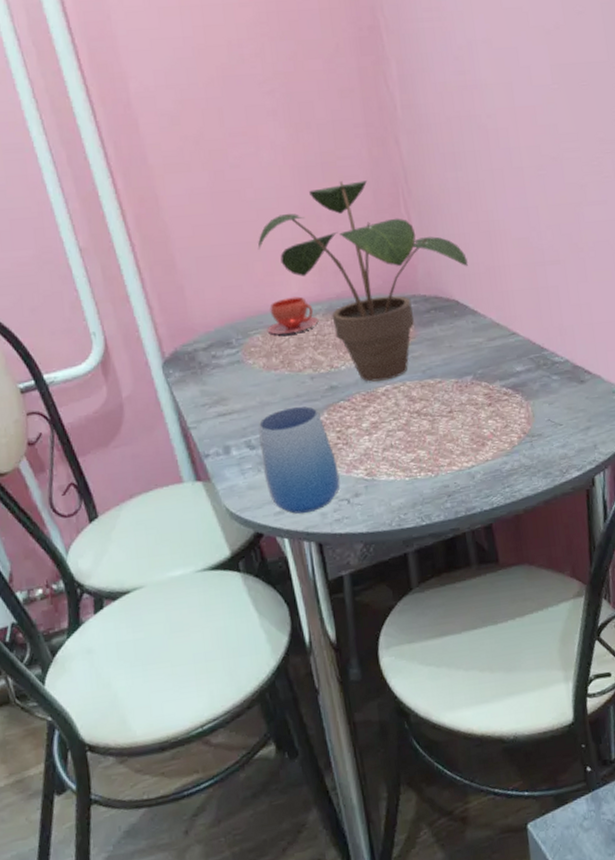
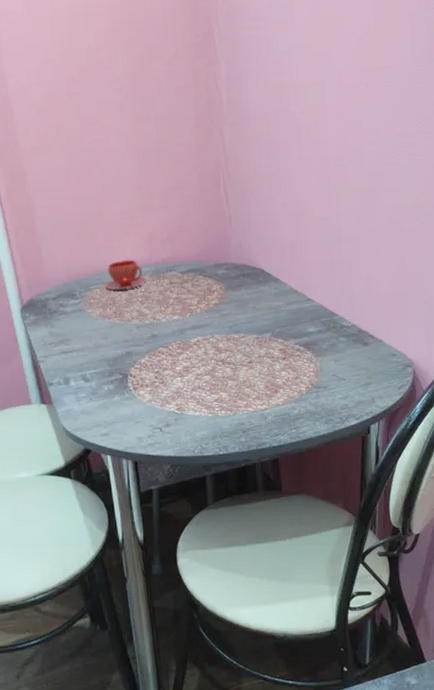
potted plant: present [257,180,468,382] -> none [101,165,274,333]
cup: present [258,406,340,514] -> none [92,349,155,437]

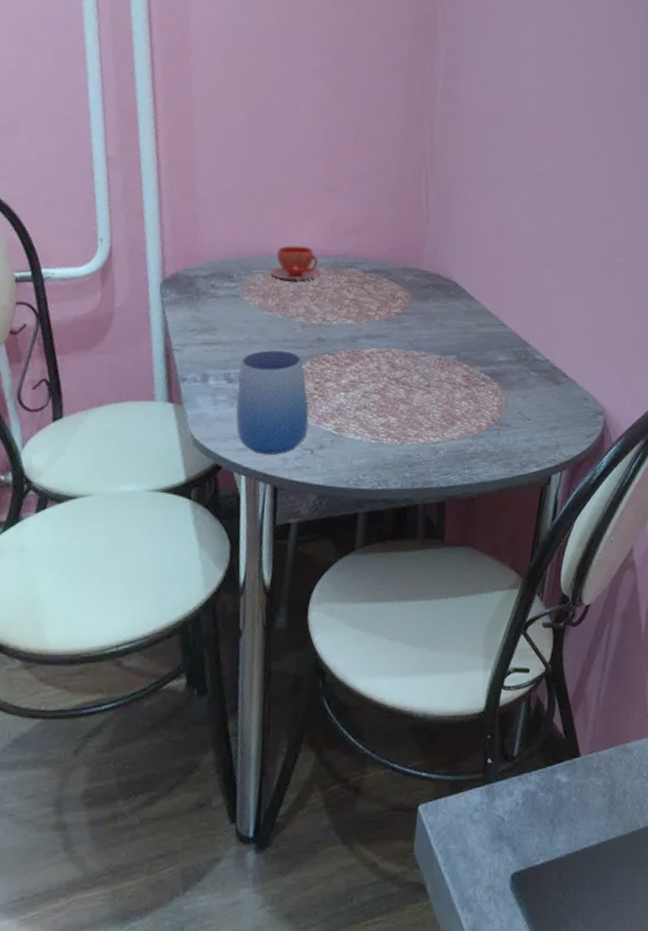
cup: none [92,349,155,437] -> present [235,350,309,455]

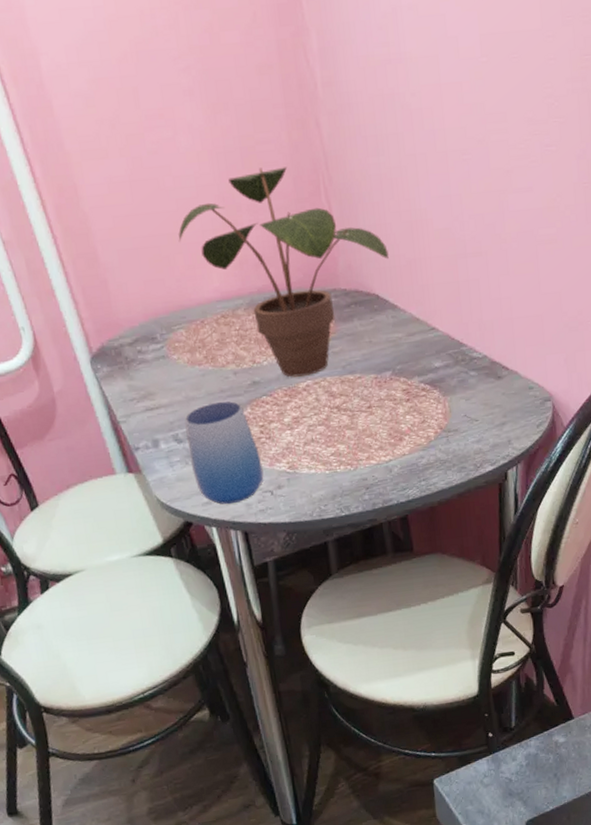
teacup: present [271,245,321,281] -> none [191,290,241,330]
potted plant: none [278,148,474,344] -> present [178,167,389,377]

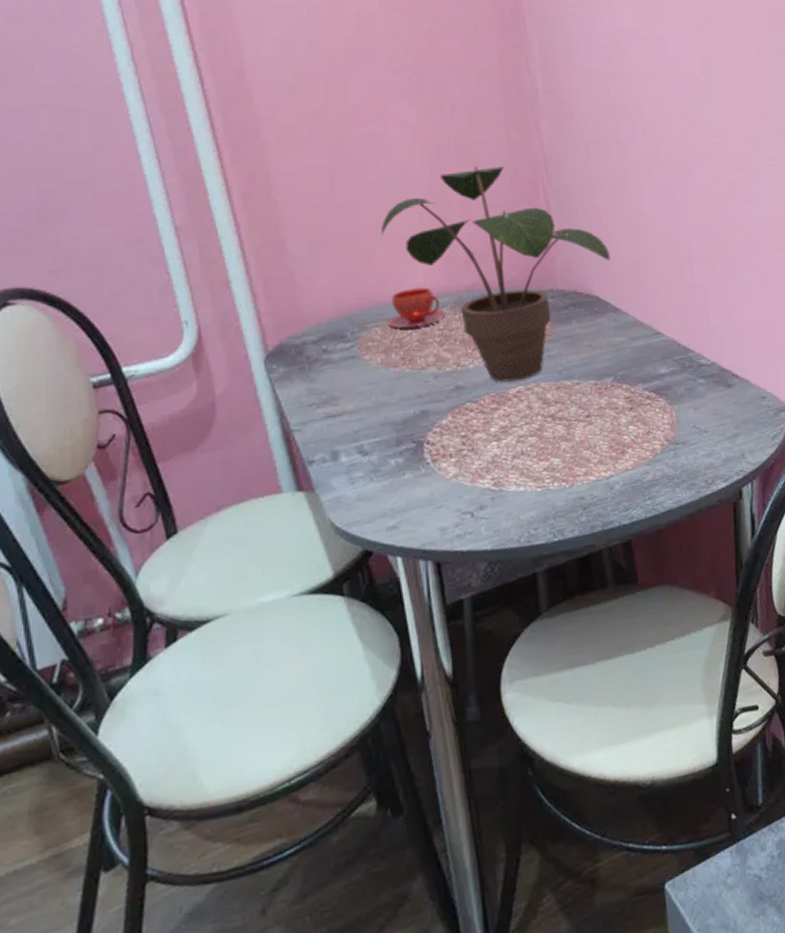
cup: present [184,401,264,505] -> none [372,408,464,529]
teacup: none [191,290,241,330] -> present [388,287,446,329]

